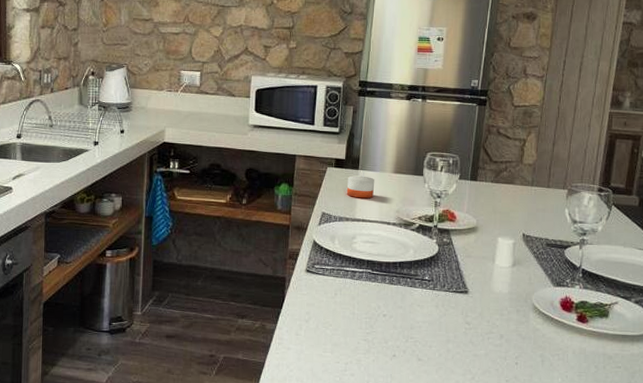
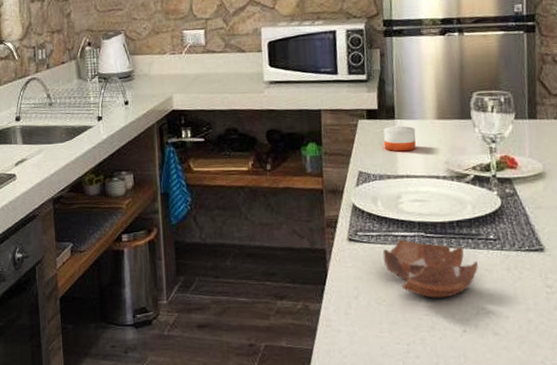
pottery: none [334,274,412,327] -> present [382,239,478,298]

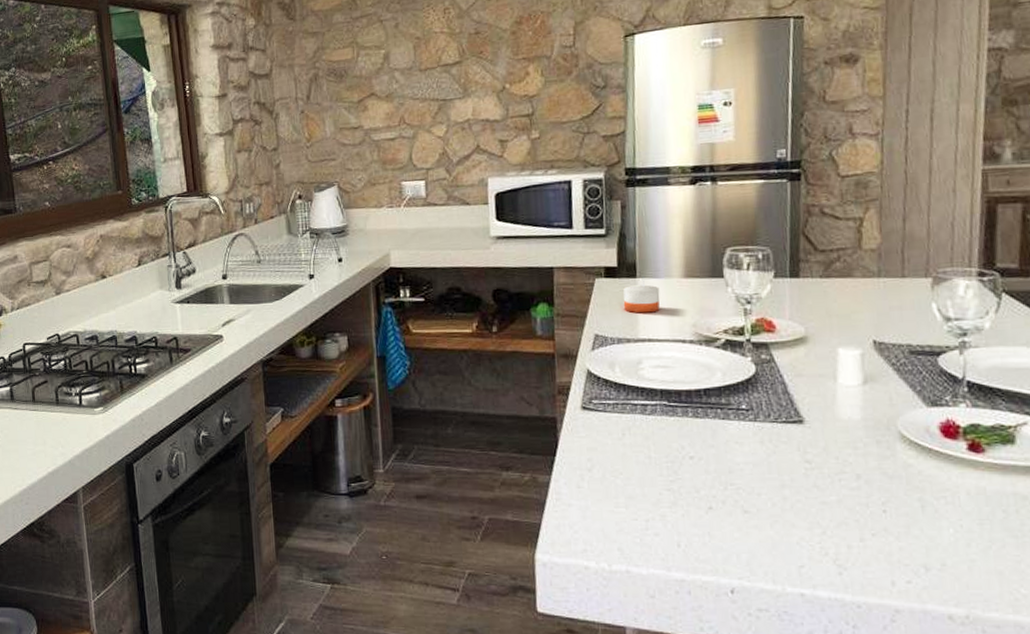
pottery: present [382,239,478,298] -> none [620,408,728,472]

